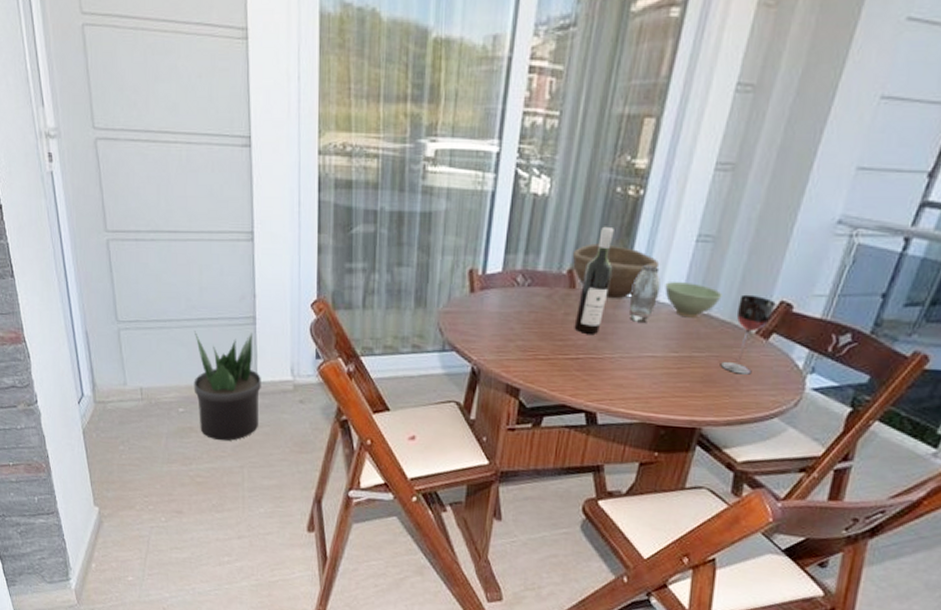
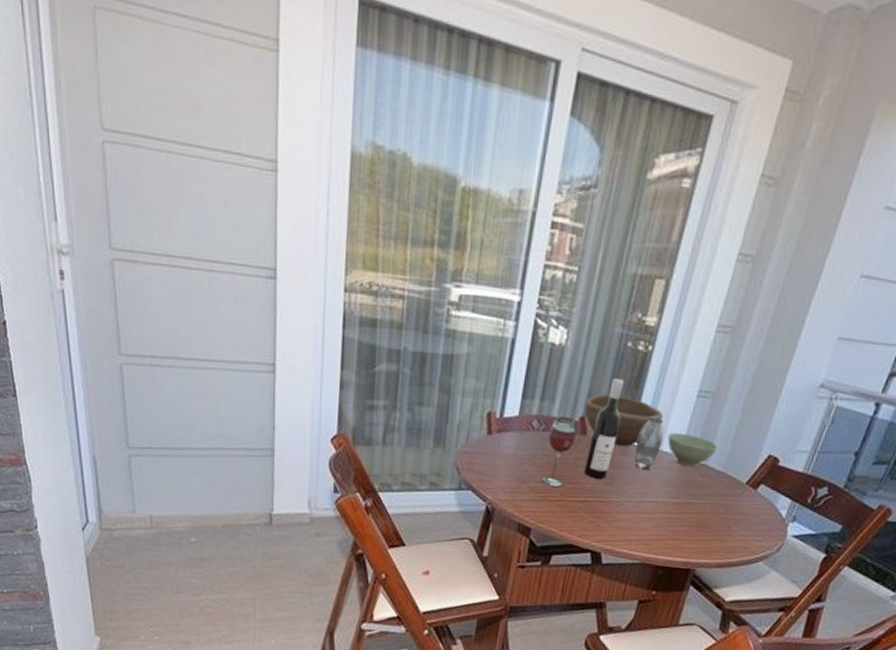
planter: present [193,331,261,441] -> none [207,460,277,572]
wineglass: none [529,269,565,344] -> present [542,415,577,487]
wineglass: present [721,294,776,375] -> none [715,447,765,521]

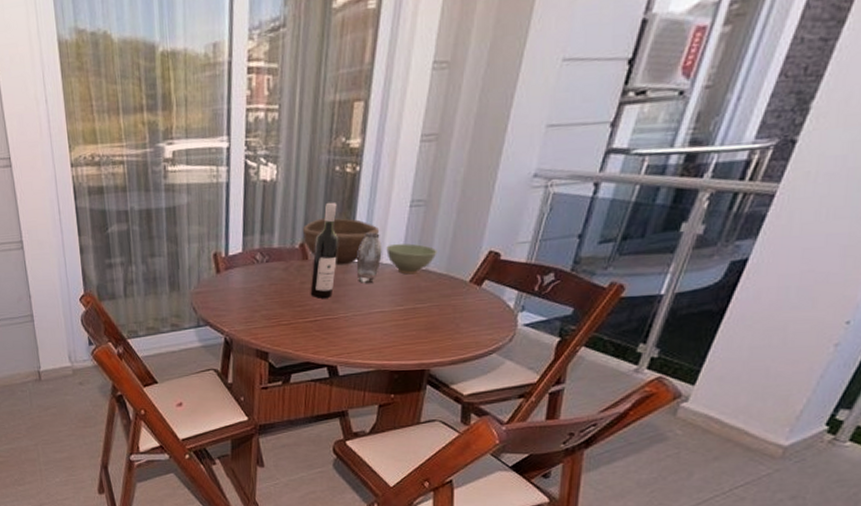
wineglass: present [542,415,577,487] -> none [272,245,299,311]

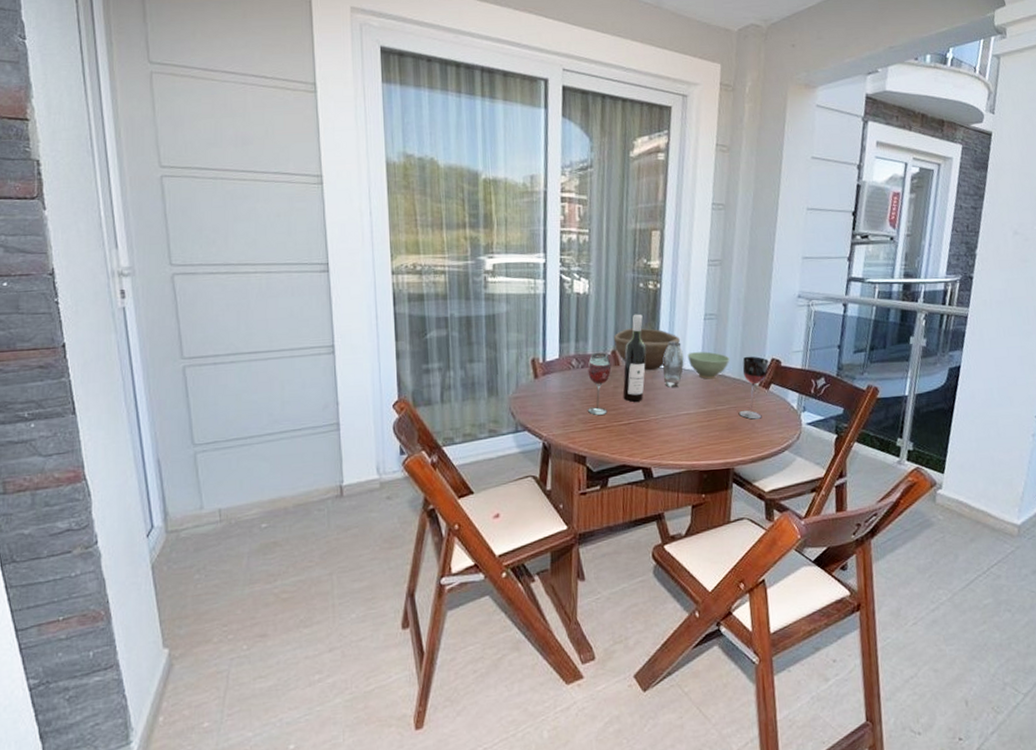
wineglass: none [272,245,299,311] -> present [587,352,612,415]
wineglass: none [442,248,485,319] -> present [739,356,769,420]

